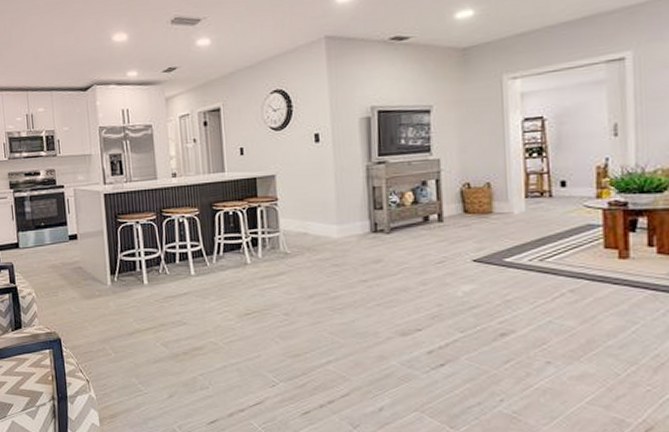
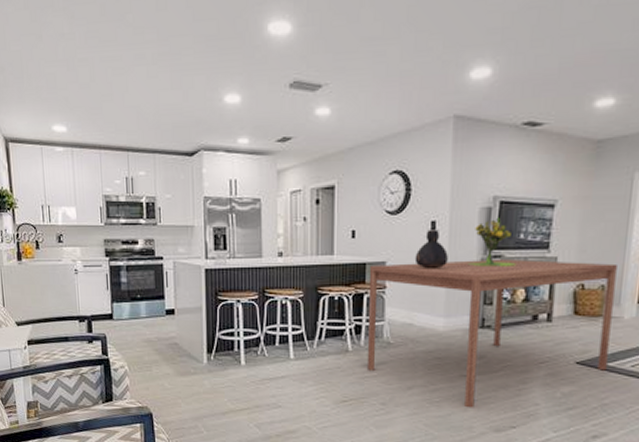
dining table: none [259,161,504,313] -> present [367,258,617,408]
vessel: none [302,141,335,180] -> present [414,229,448,270]
bouquet: none [354,125,401,174] -> present [468,217,516,267]

